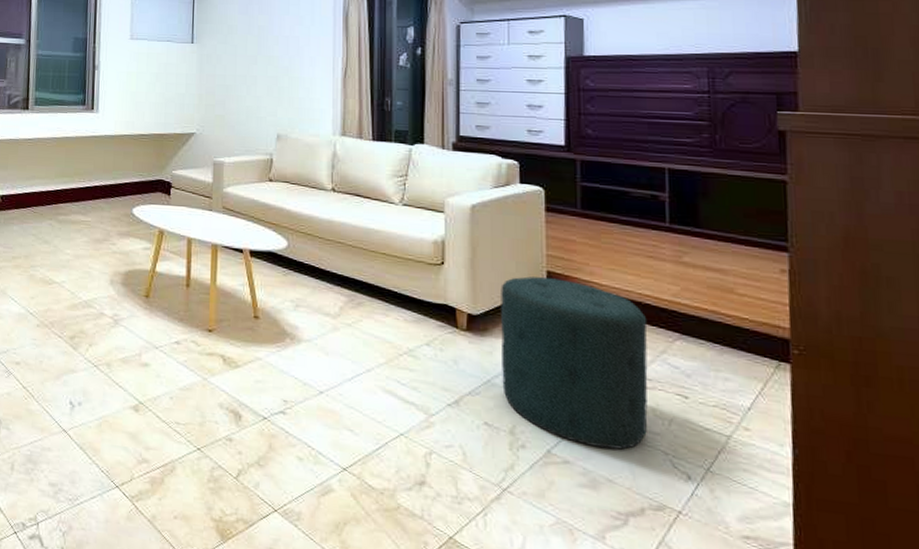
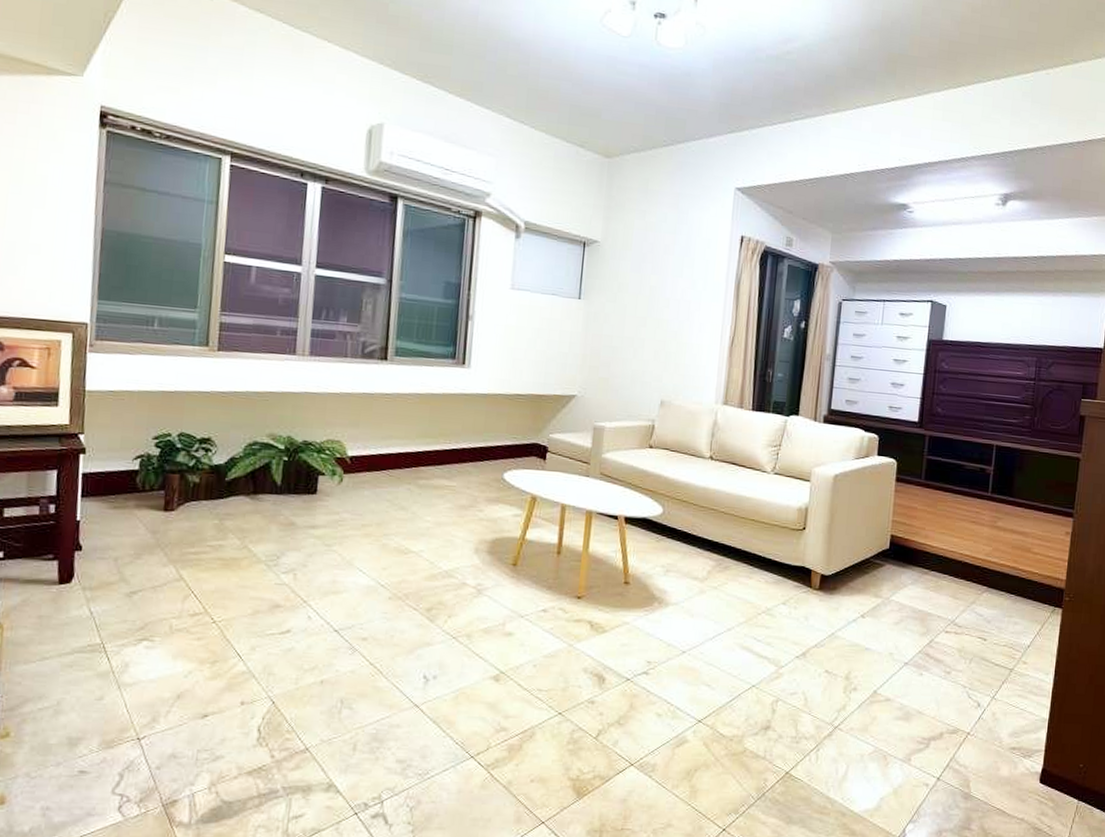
ottoman: present [501,276,648,450] -> none [843,540,964,687]

